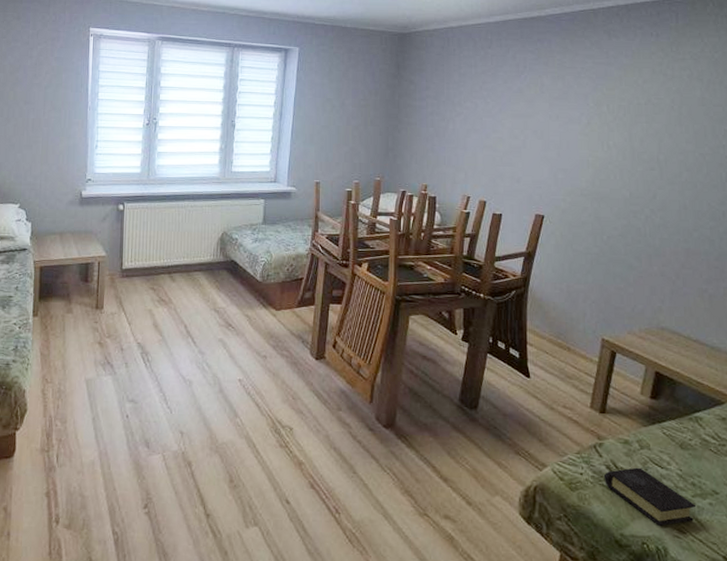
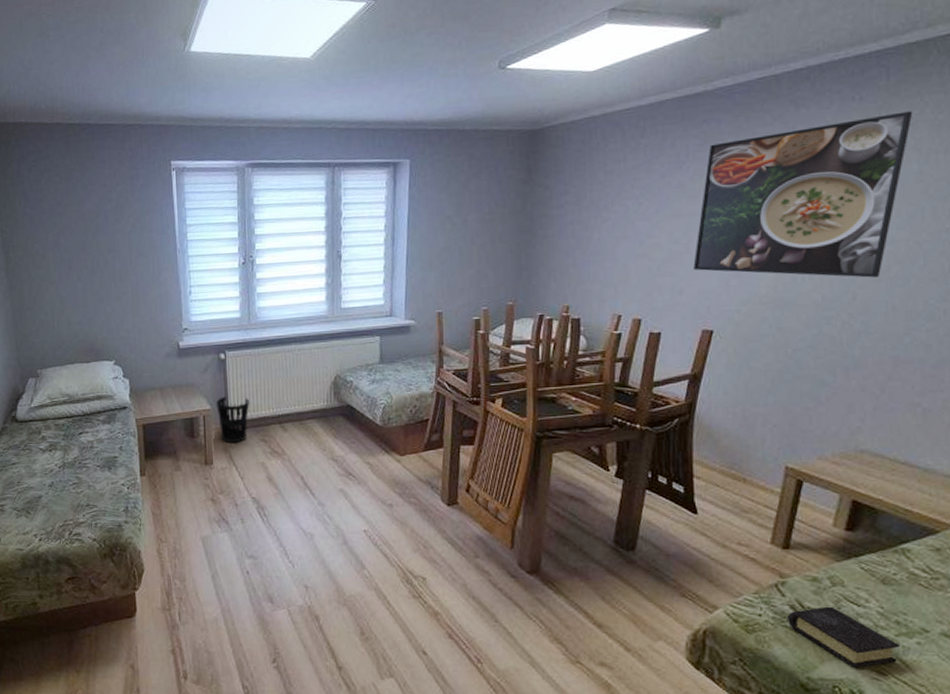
wastebasket: none [111,245,143,290] -> present [216,396,250,443]
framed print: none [529,49,696,181] -> present [693,111,913,278]

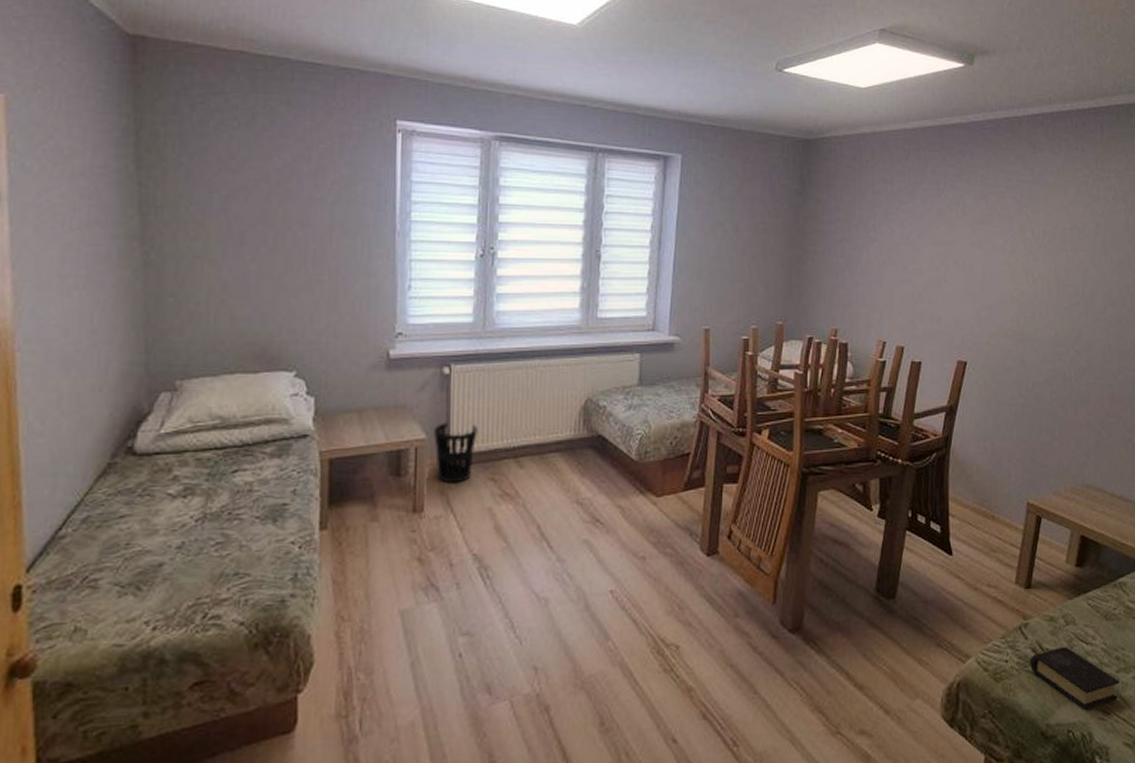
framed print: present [693,111,913,278] -> none [950,165,1121,317]

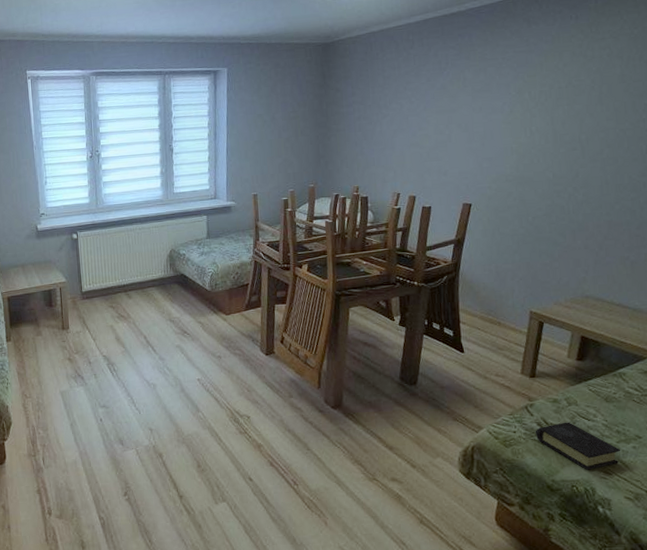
wastebasket: present [434,422,478,484] -> none [70,270,99,310]

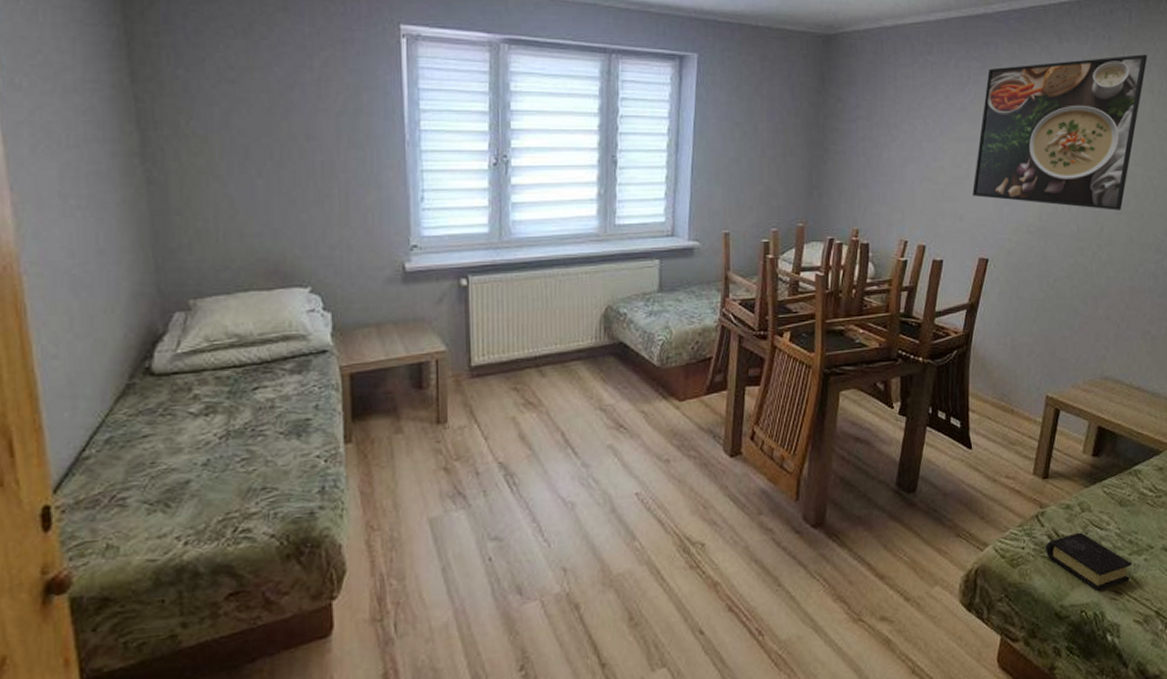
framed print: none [454,27,616,159] -> present [972,54,1148,210]

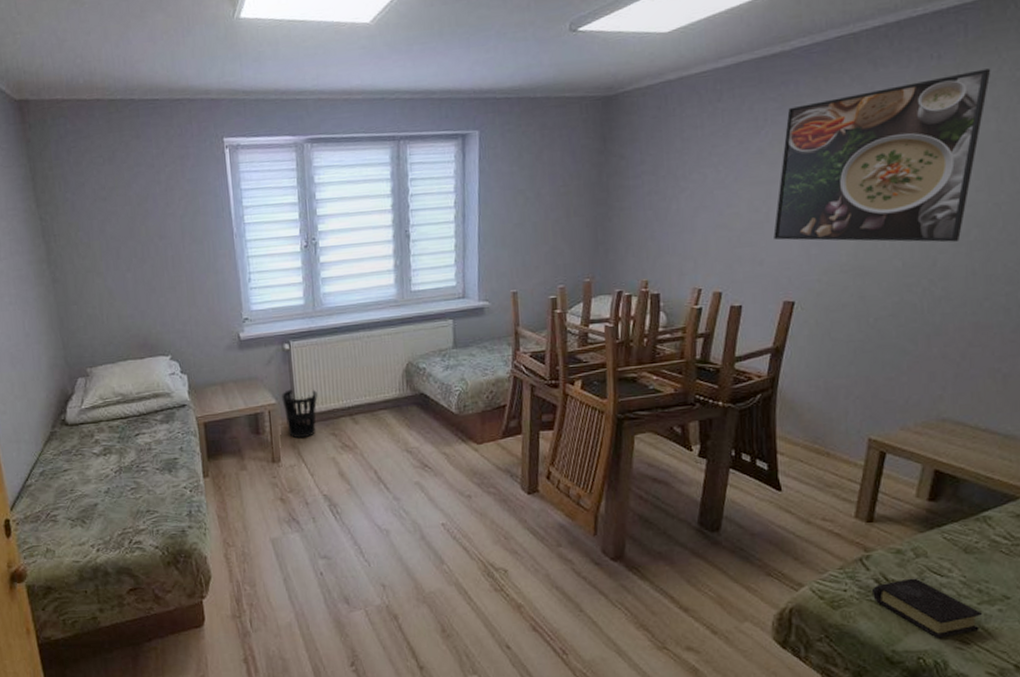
wastebasket: none [454,334,498,395] -> present [282,389,318,439]

